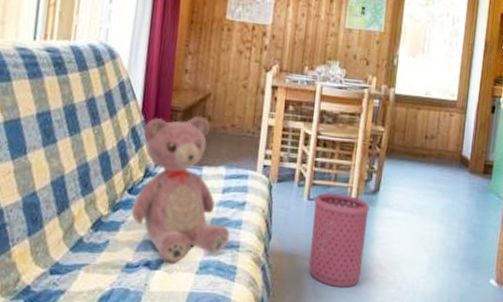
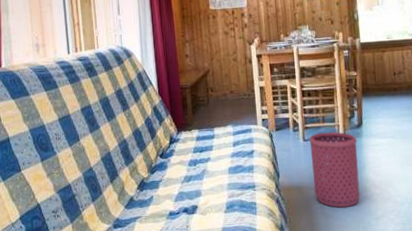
teddy bear: present [130,116,230,263] -> none [163,89,246,207]

